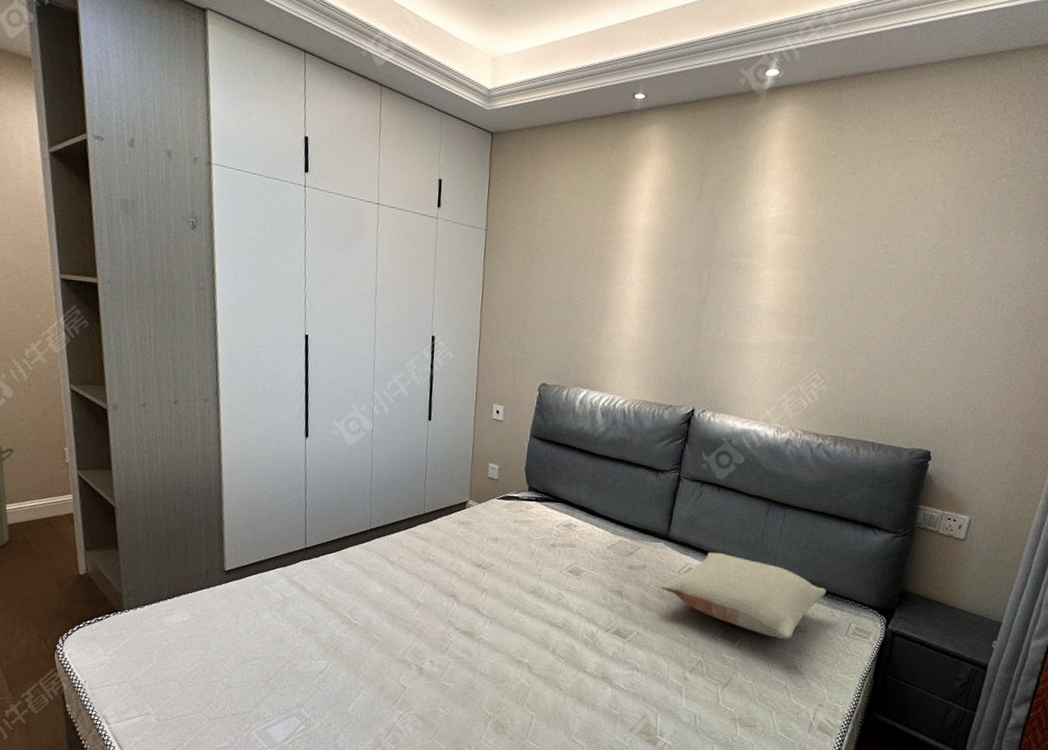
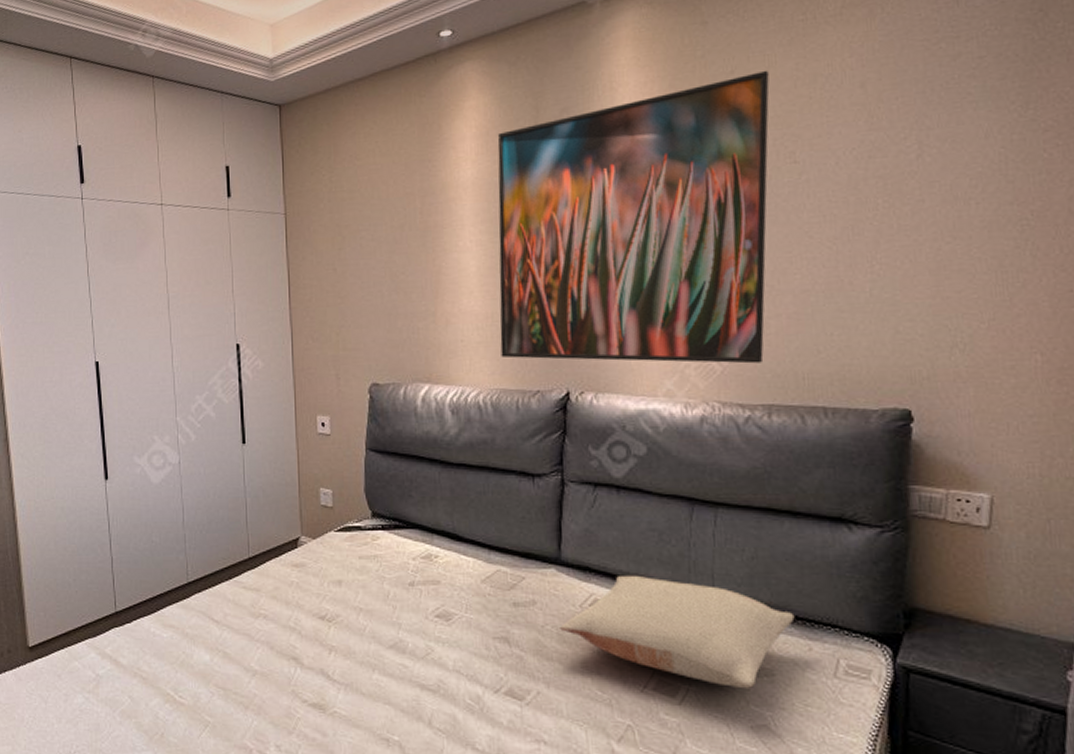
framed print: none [646,176,880,405] -> present [497,70,770,364]

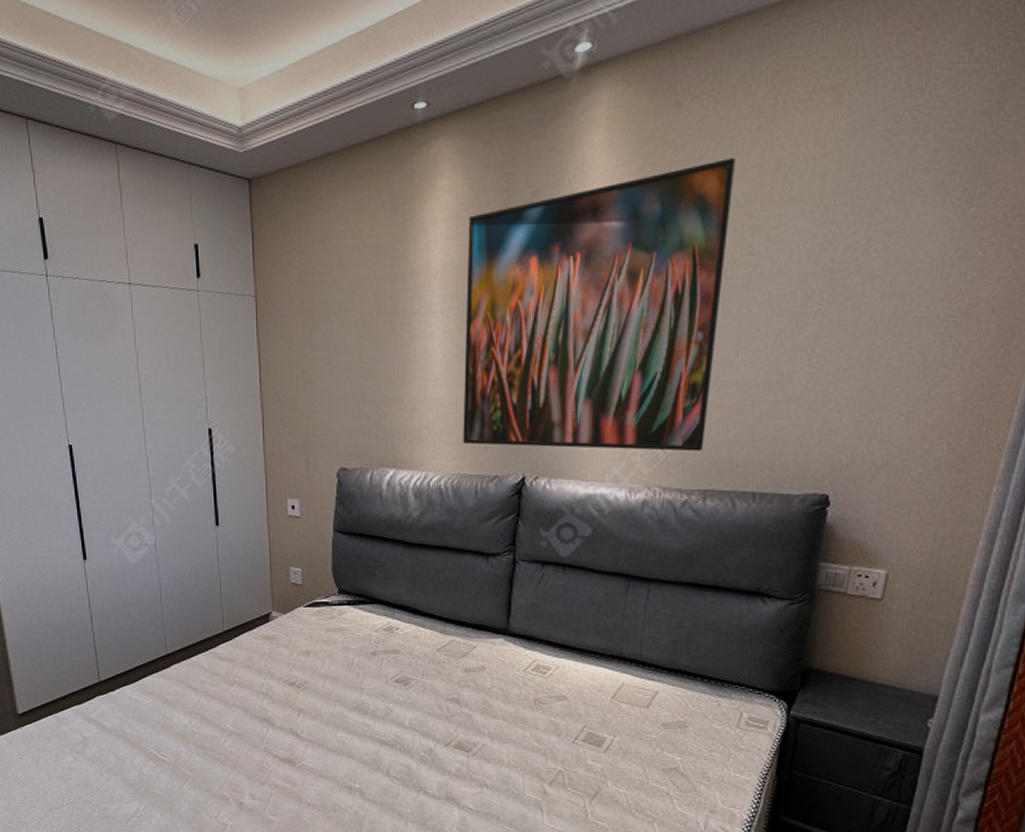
pillow: present [560,576,795,688] -> none [505,644,709,738]

